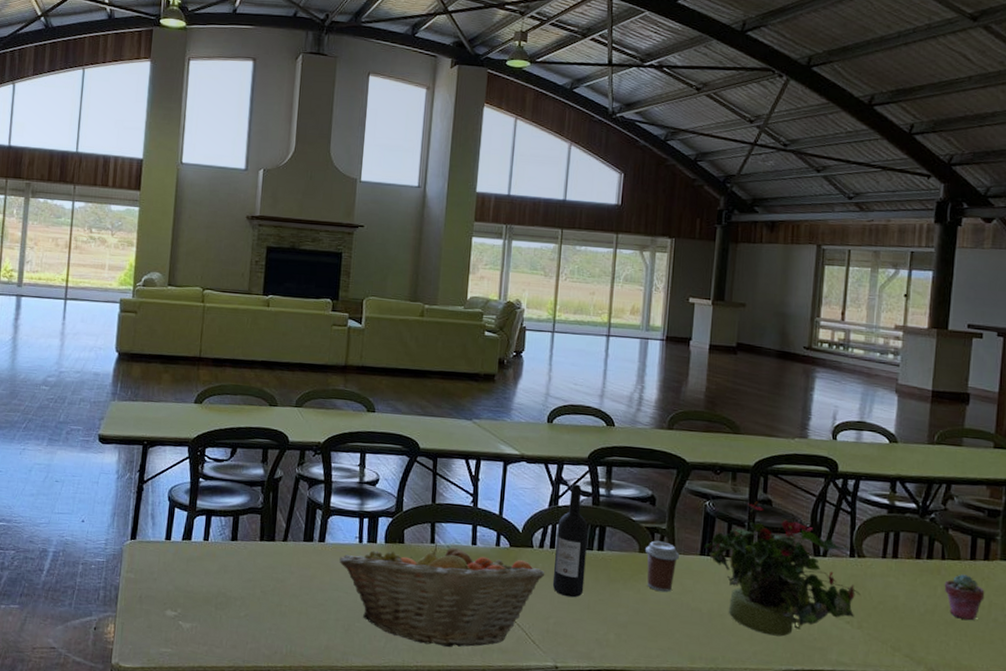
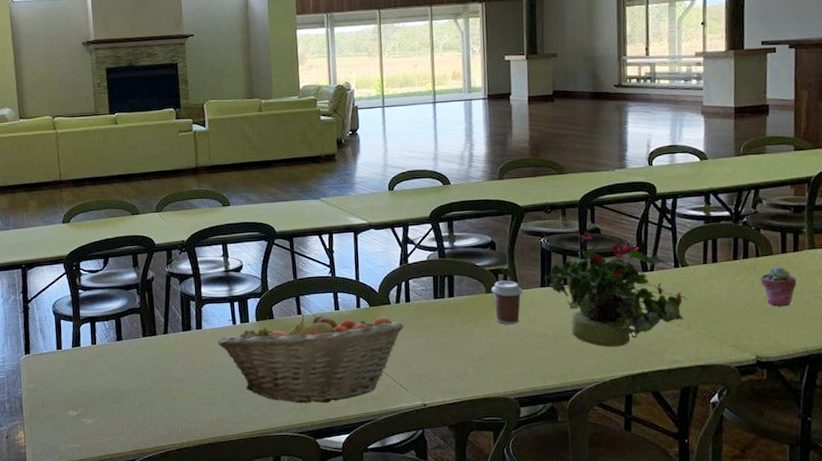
wine bottle: present [552,484,588,598] -> none [410,242,441,343]

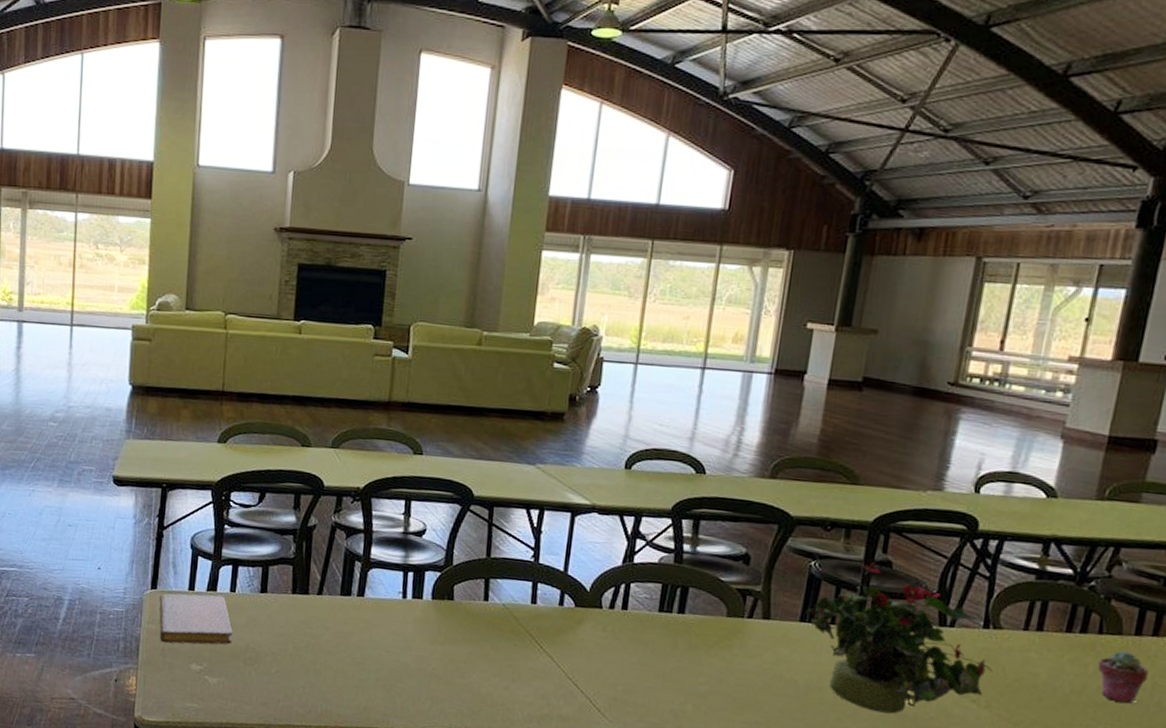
notebook: none [33,349,100,398] -> present [159,593,233,645]
fruit basket: present [217,312,405,404] -> none [380,598,615,713]
coffee cup: present [492,280,522,325] -> none [734,604,775,662]

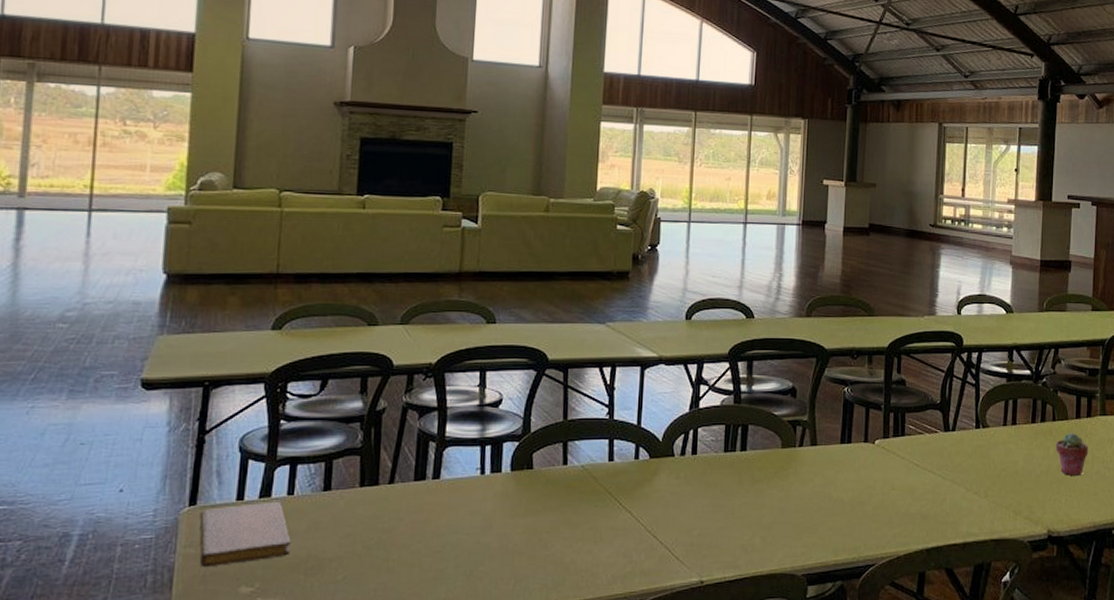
potted plant: present [805,562,993,714] -> none [844,382,986,516]

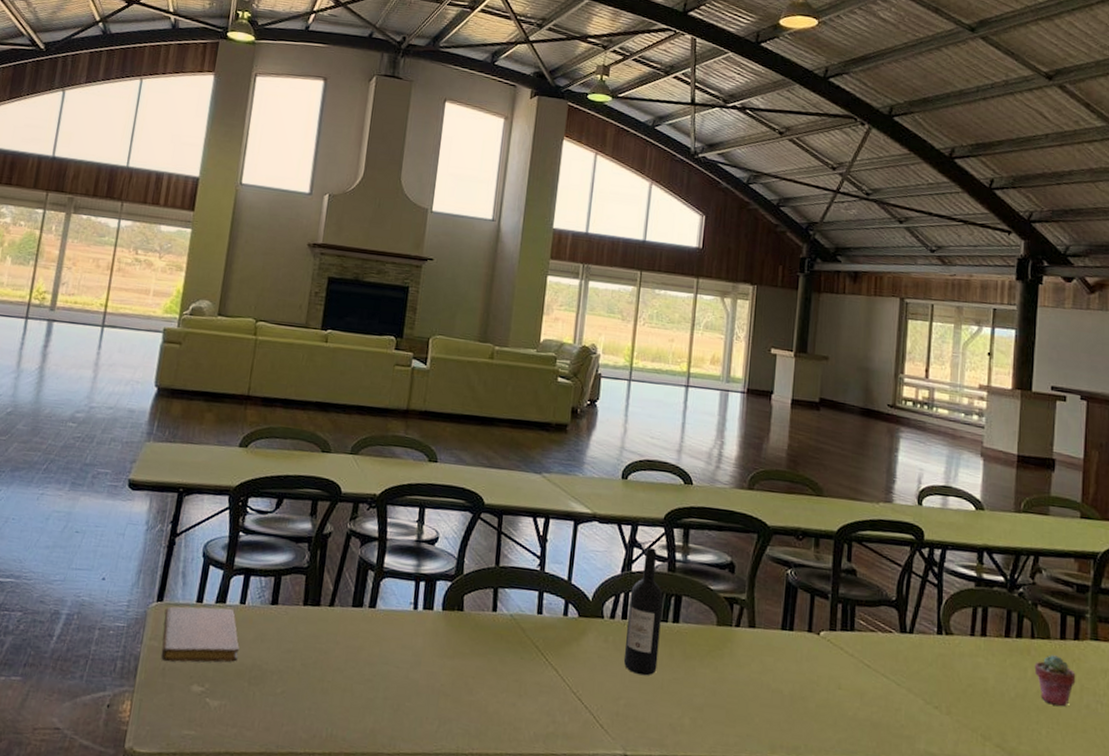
wine bottle: none [695,383,730,505] -> present [623,547,663,676]

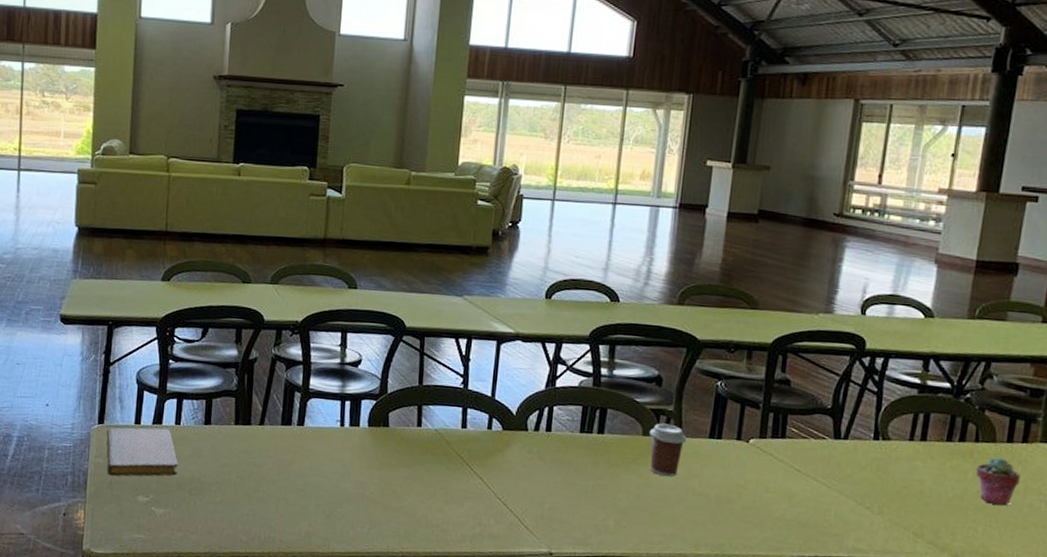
wine bottle: present [623,547,663,676] -> none [547,364,588,483]
coffee cup: none [724,612,759,672] -> present [650,423,686,477]

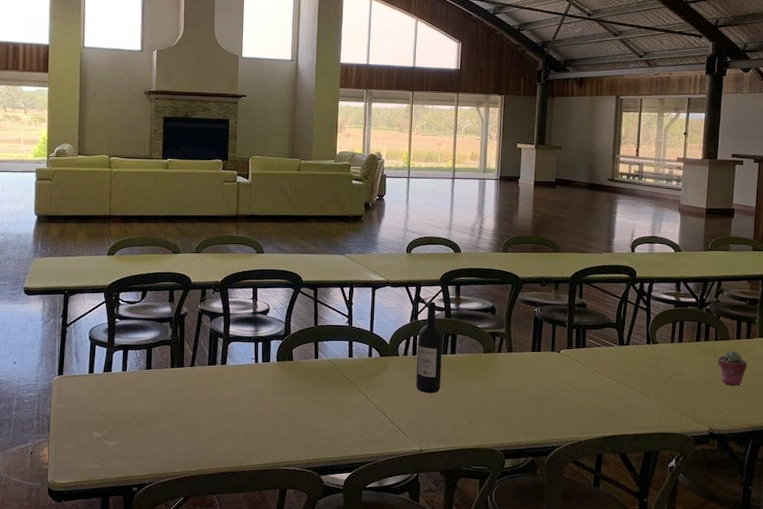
notebook: present [106,428,178,477] -> none [65,375,126,418]
wine bottle: none [547,364,588,483] -> present [415,302,443,394]
coffee cup: present [650,423,686,477] -> none [489,342,515,384]

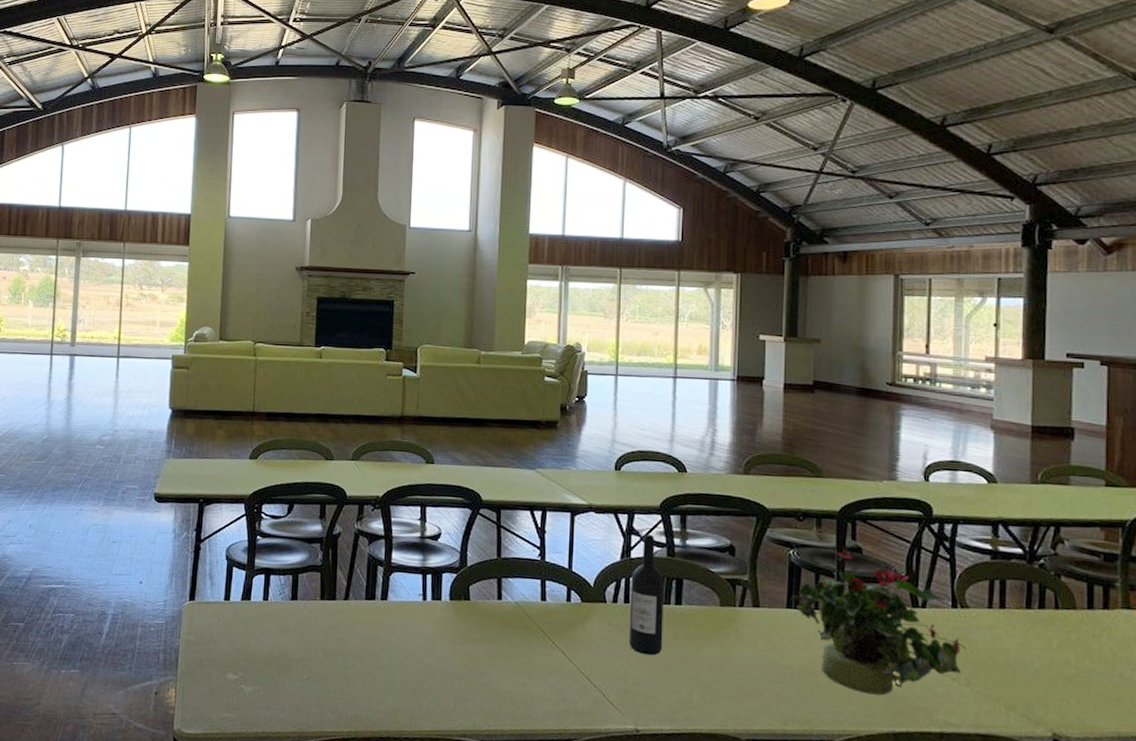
potted plant: none [535,305,655,411] -> present [791,549,967,696]
potted succulent: present [717,351,748,386] -> none [1060,625,1107,676]

